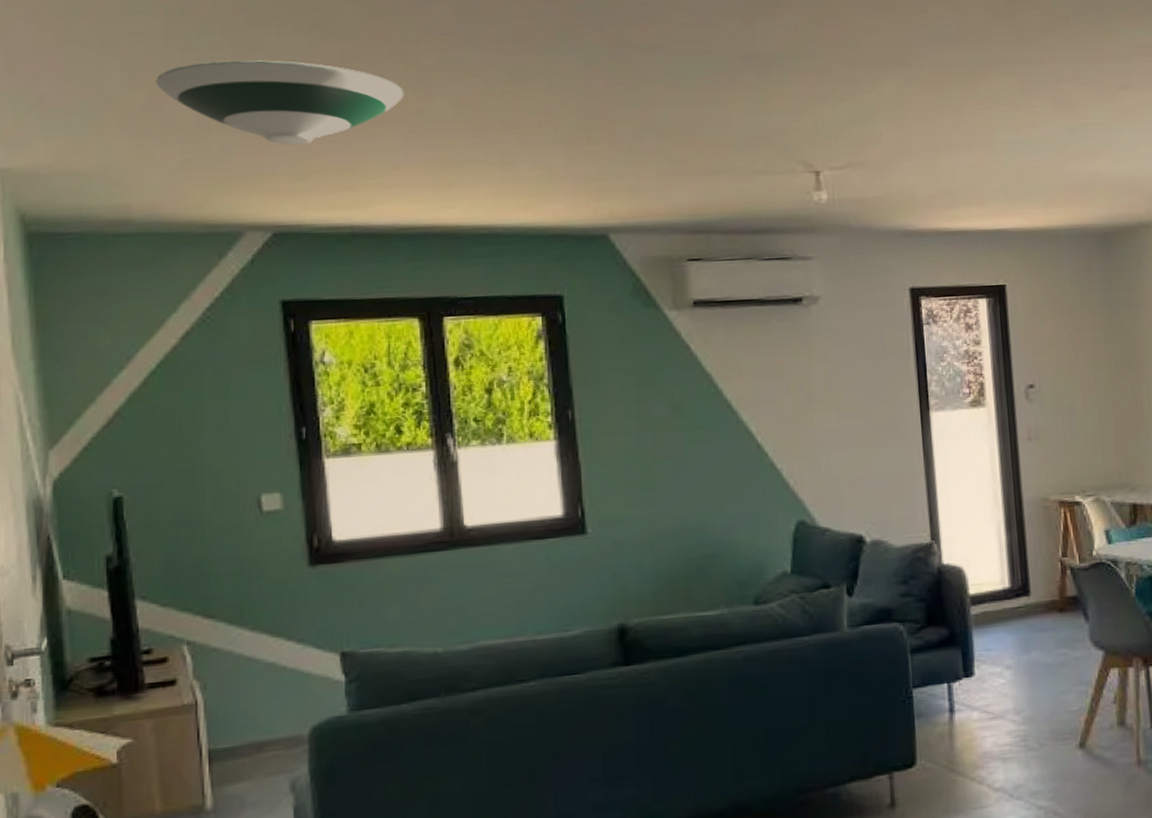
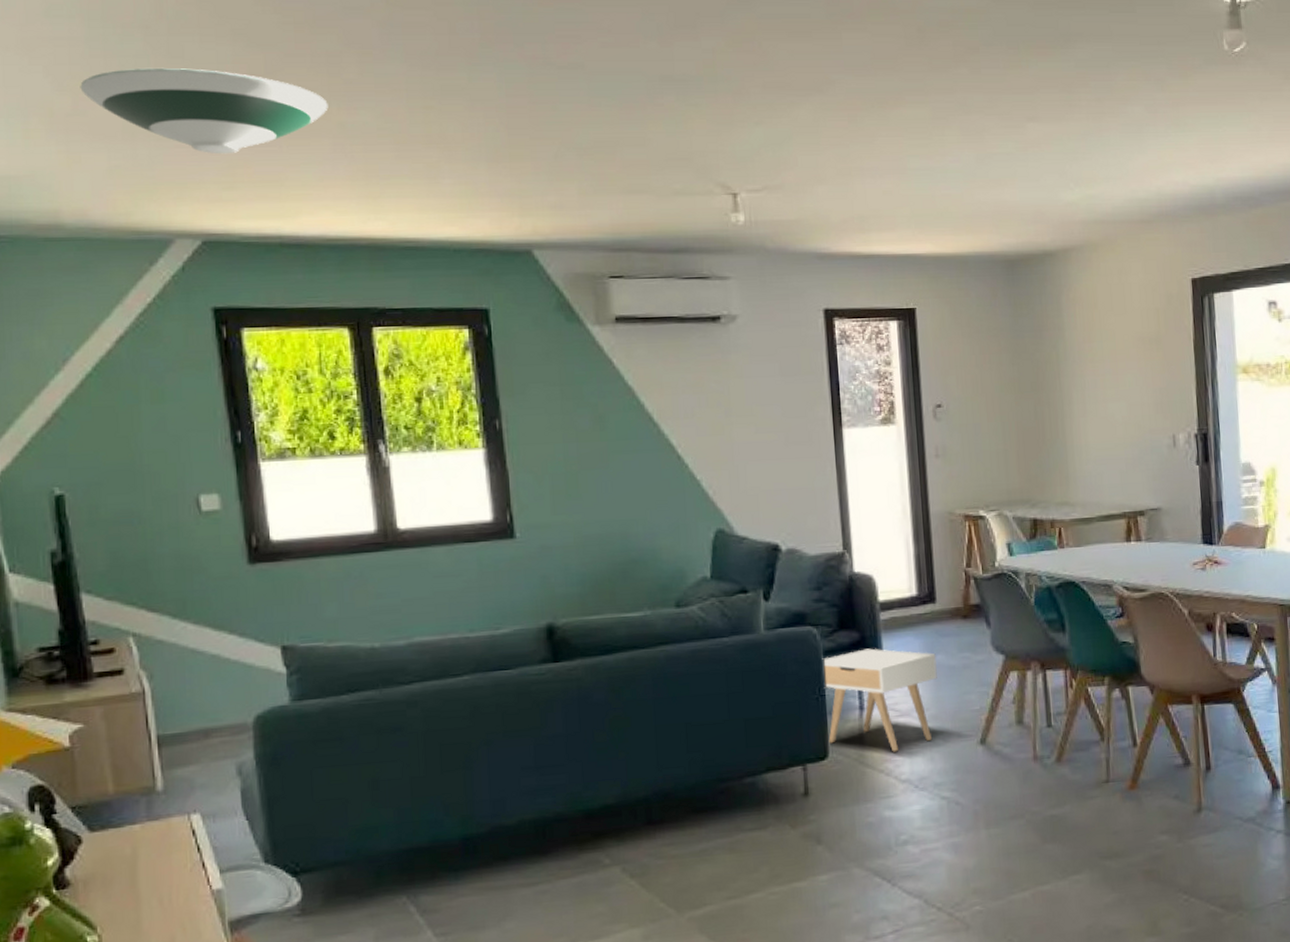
nightstand: none [910,646,1032,758] -> present [823,648,937,752]

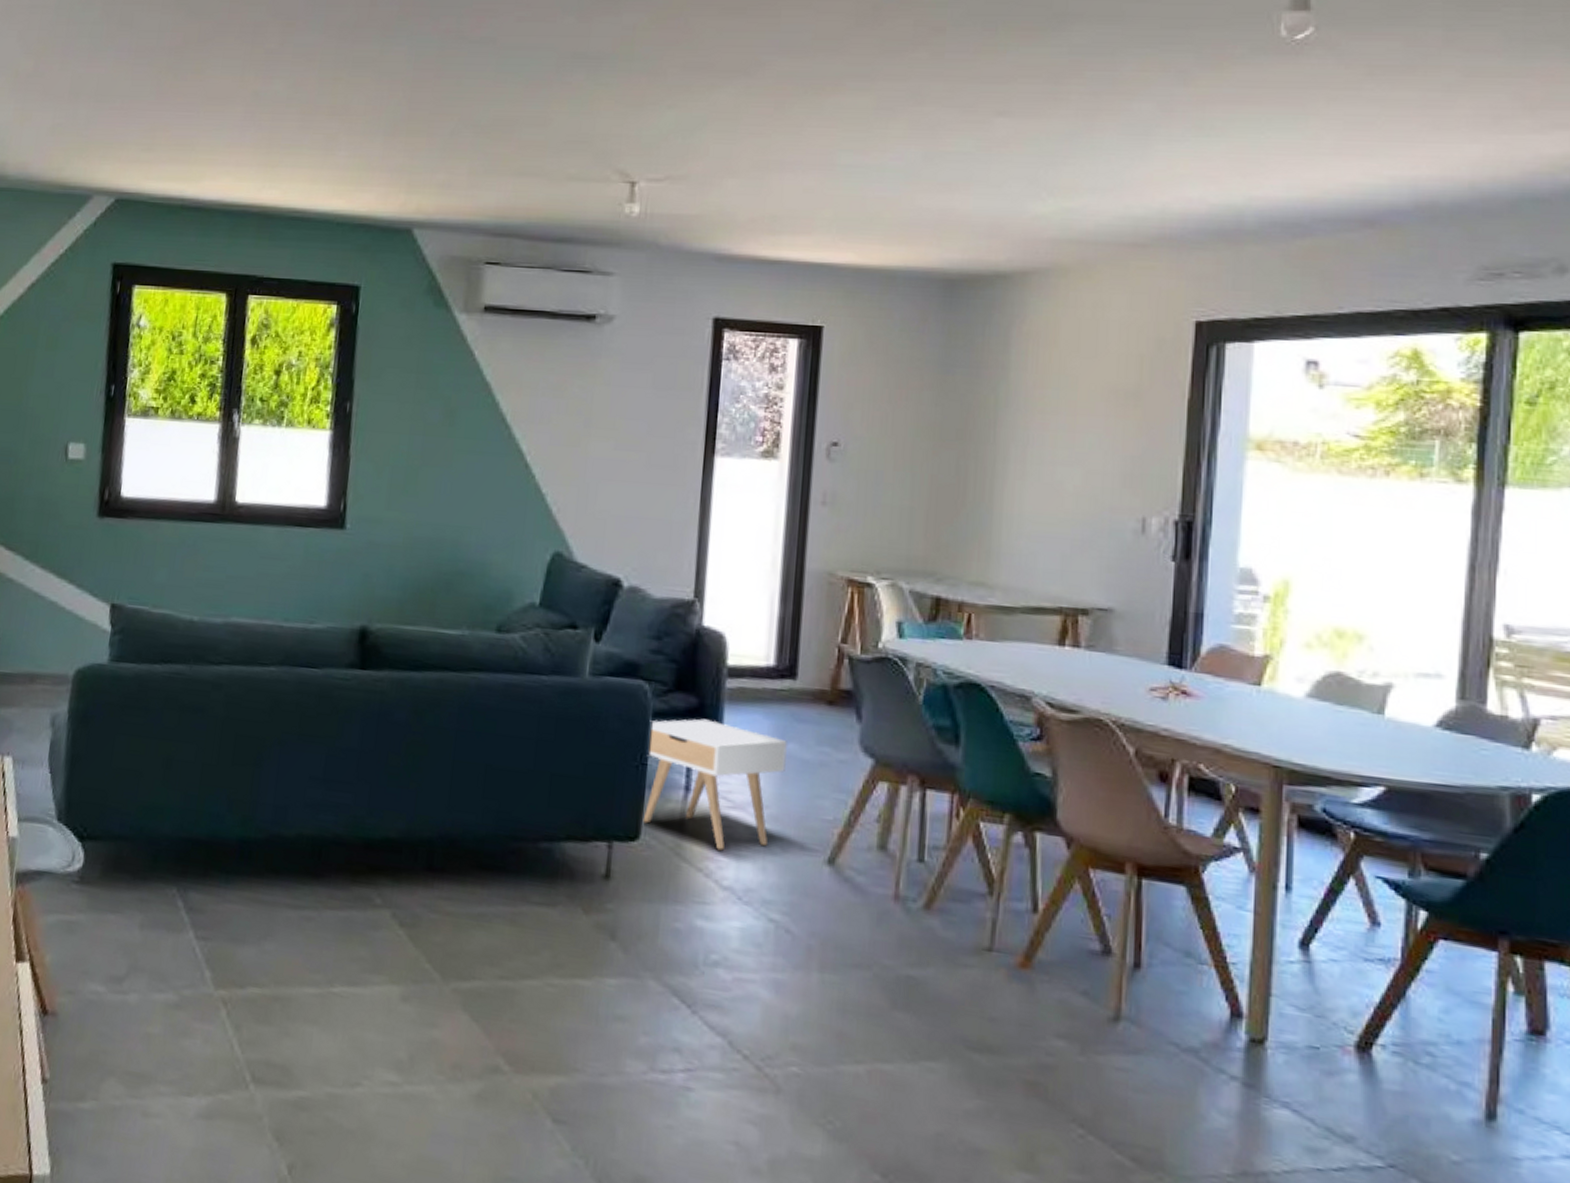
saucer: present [80,68,328,154] -> none [43,35,247,118]

